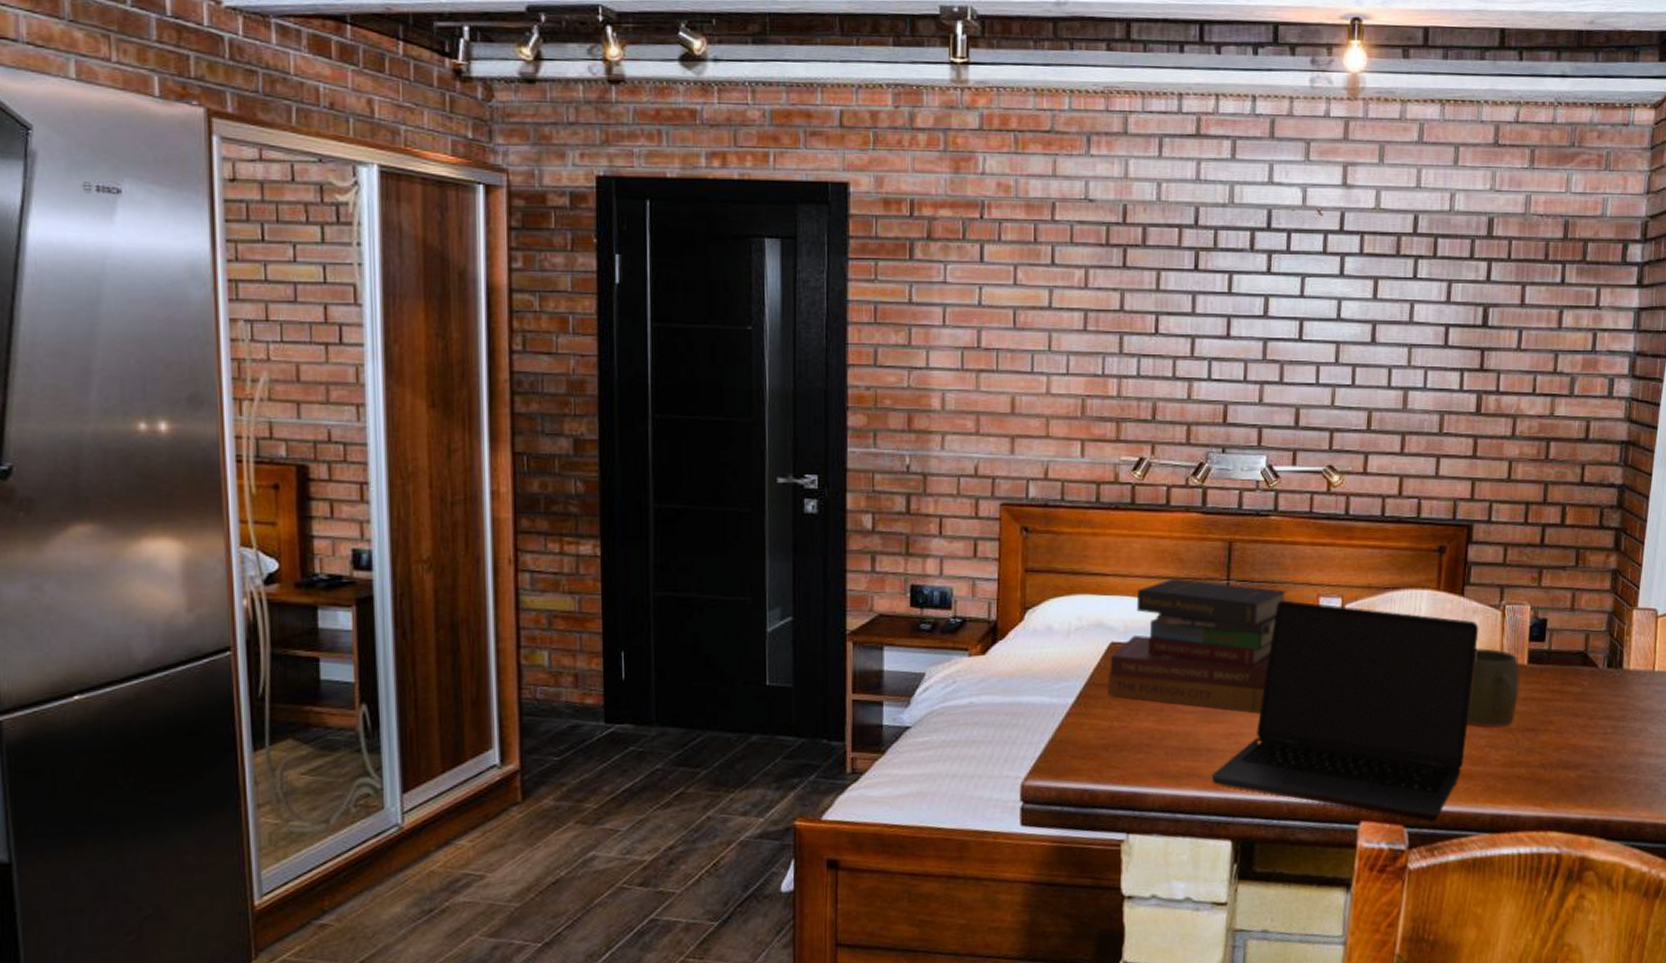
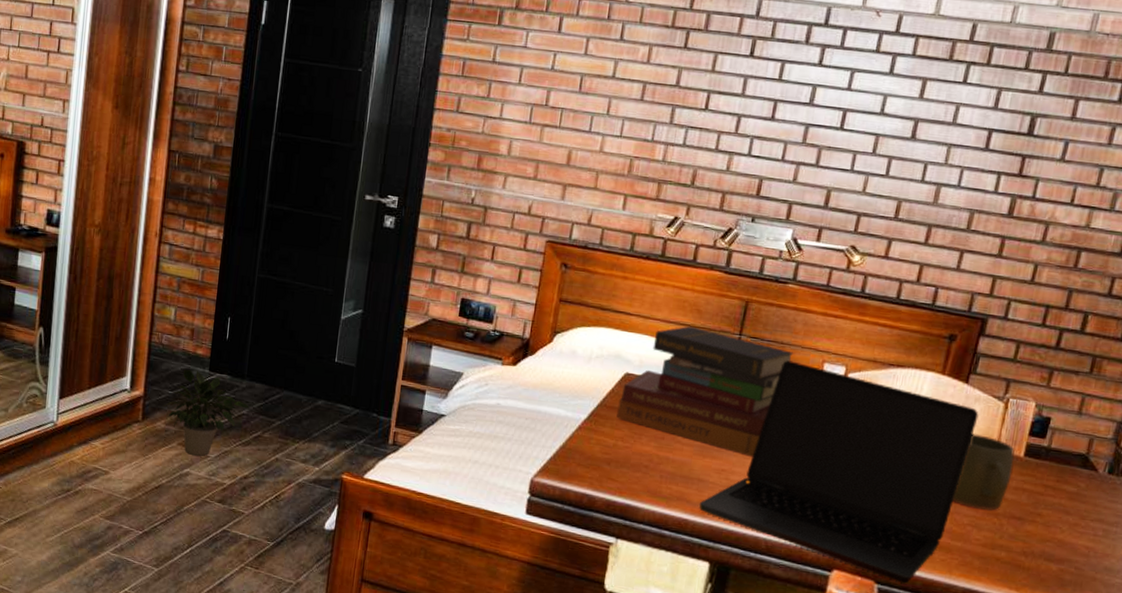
potted plant: none [548,724,664,833] -> present [163,369,250,456]

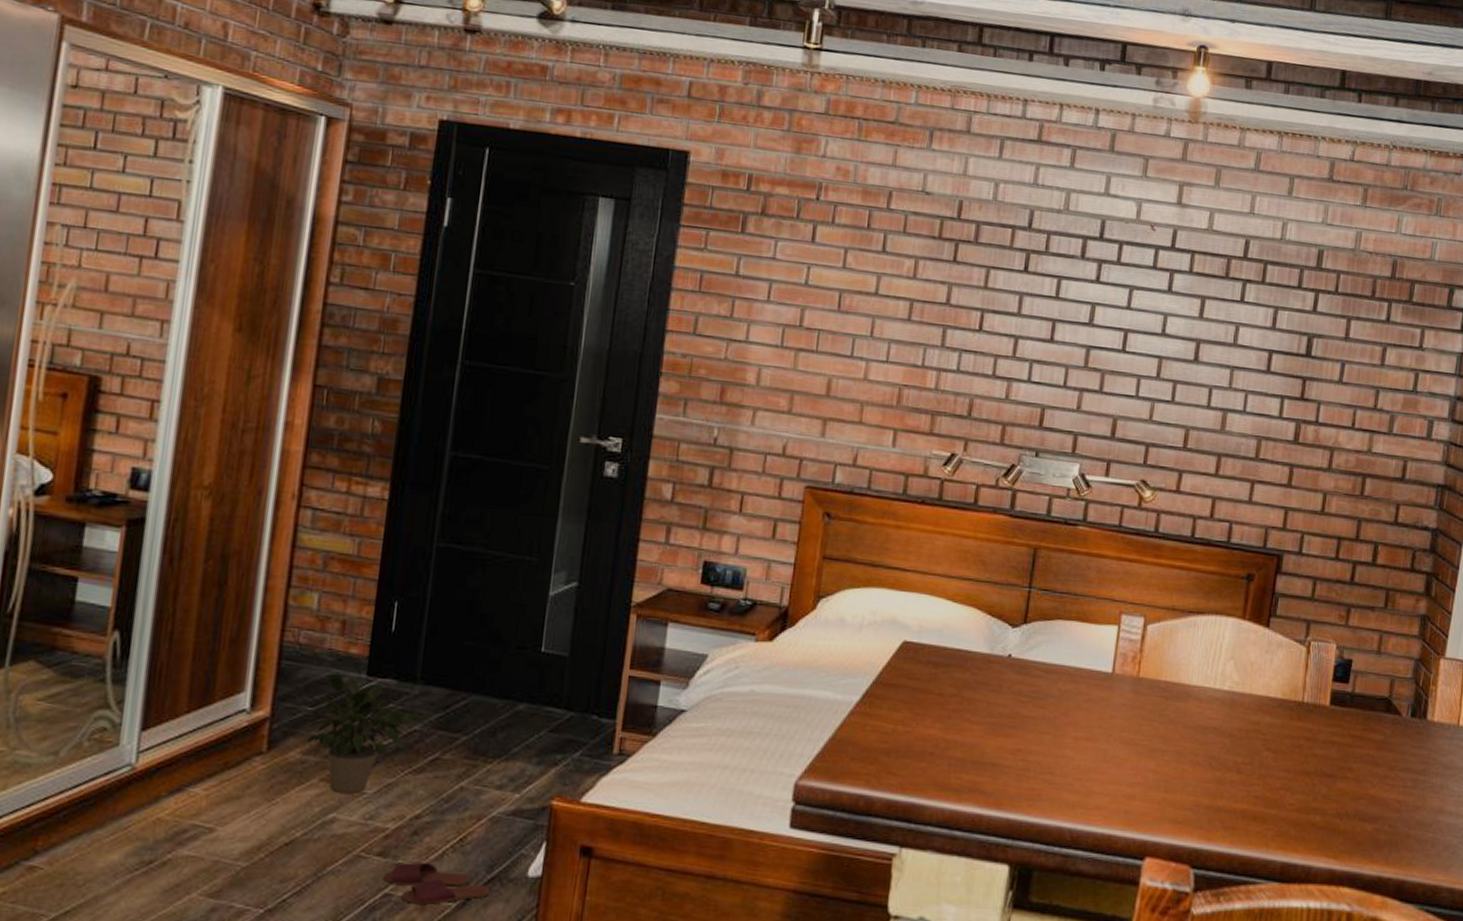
slippers: none [222,509,297,542] -> present [383,863,489,904]
books: present [616,326,794,456] -> none [895,580,1089,730]
laptop: present [699,360,979,584] -> none [994,614,1282,865]
mug: present [953,433,1015,511] -> none [1264,683,1321,769]

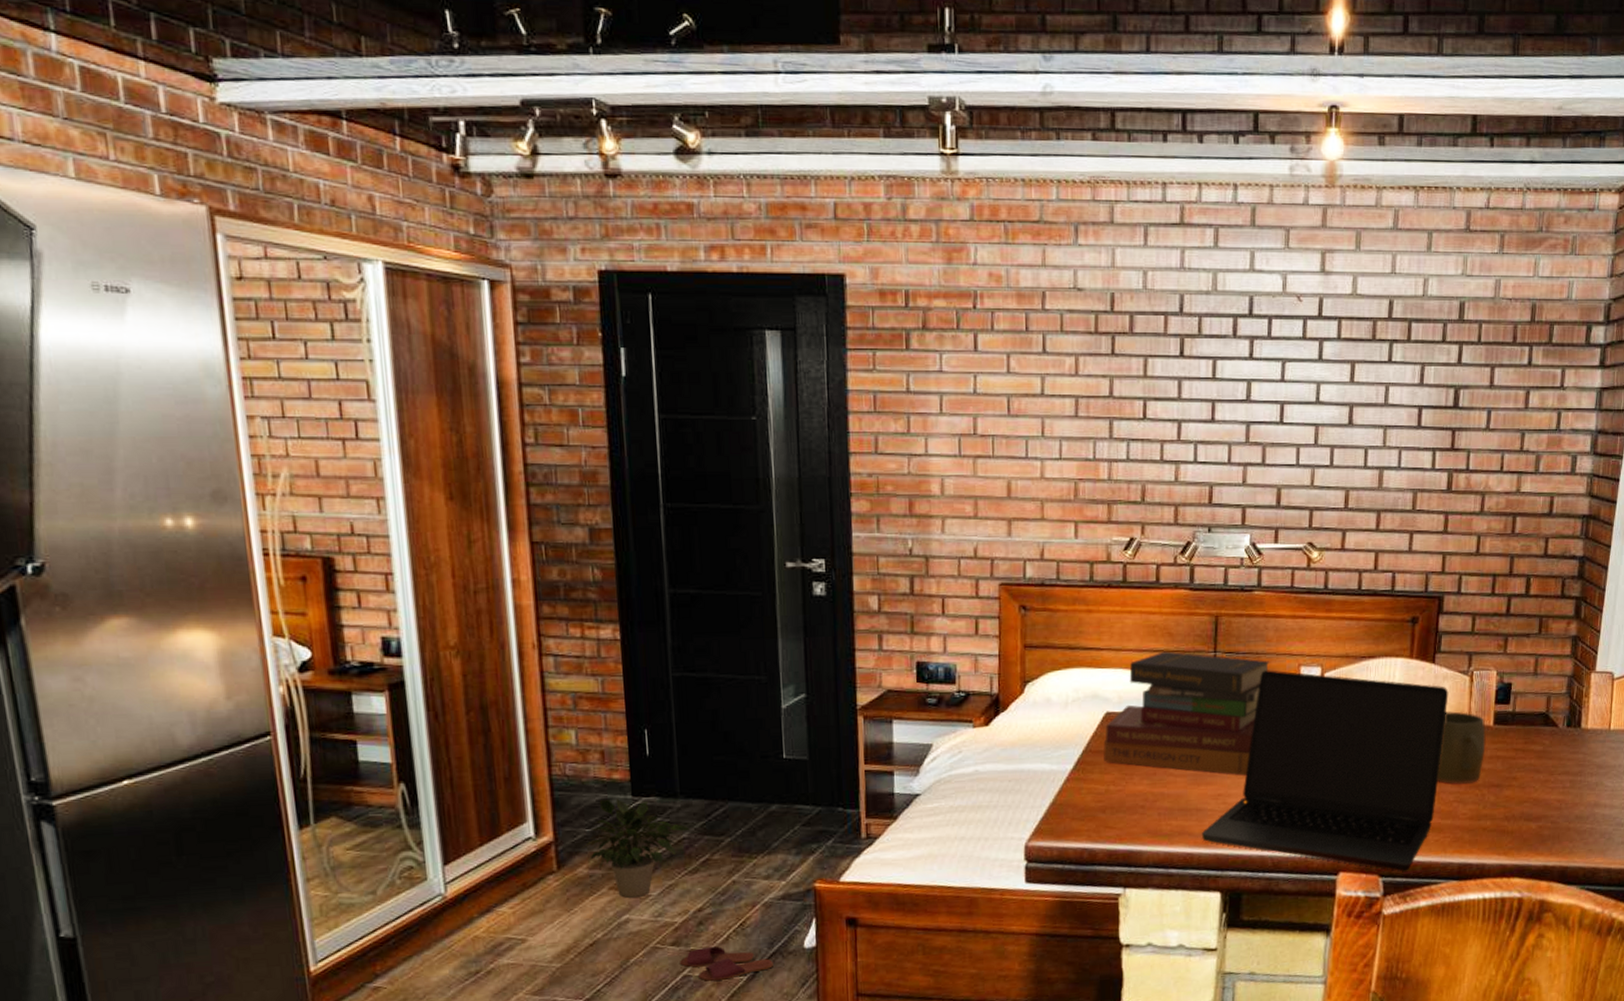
books: none [895,580,1089,730] -> present [1103,651,1270,775]
laptop: none [994,614,1282,865] -> present [1201,670,1449,871]
mug: none [1264,683,1321,769] -> present [1438,710,1486,784]

